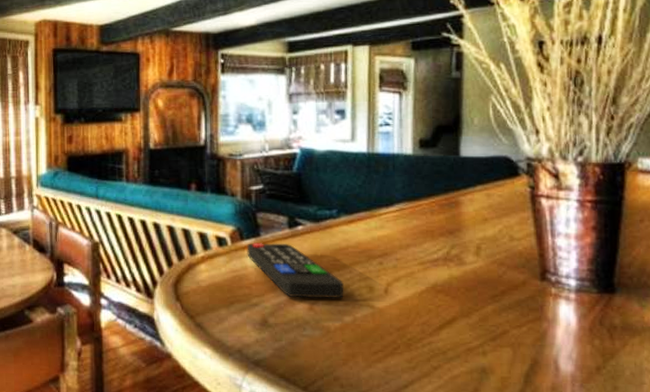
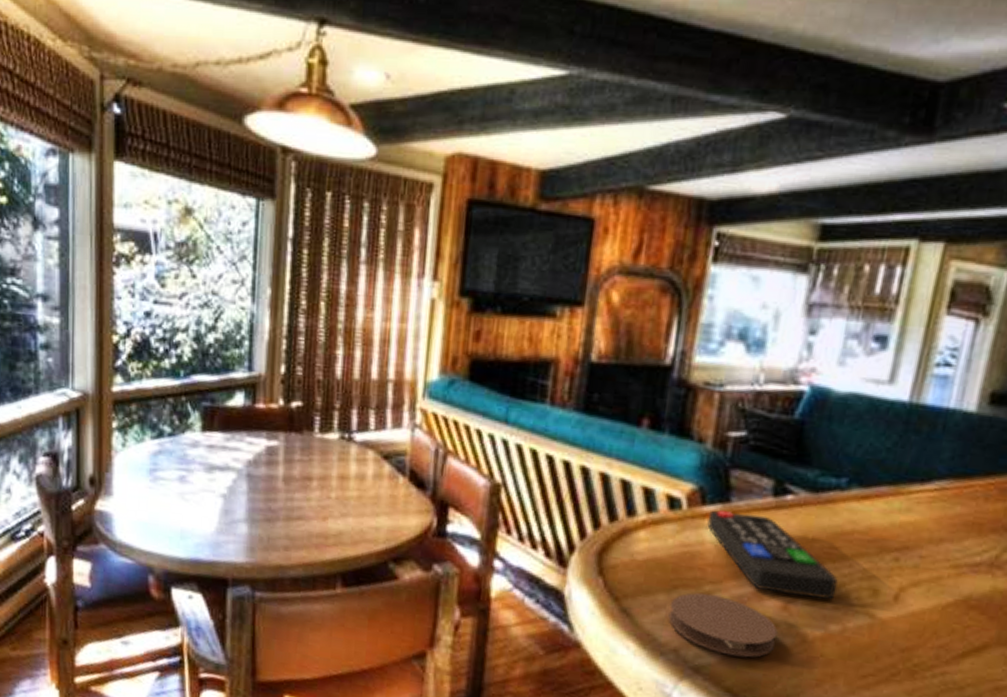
coaster: none [230,306,309,350] -> present [668,593,778,658]

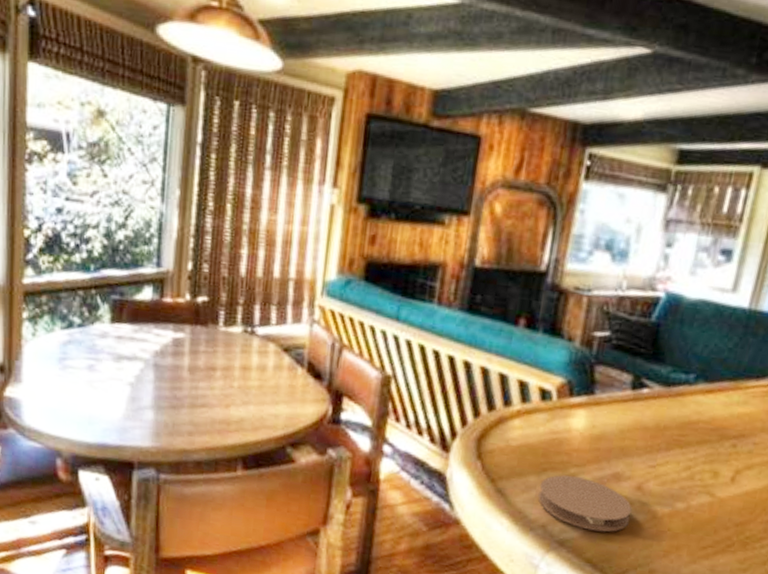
remote control: present [707,510,838,600] -> none [574,401,684,481]

